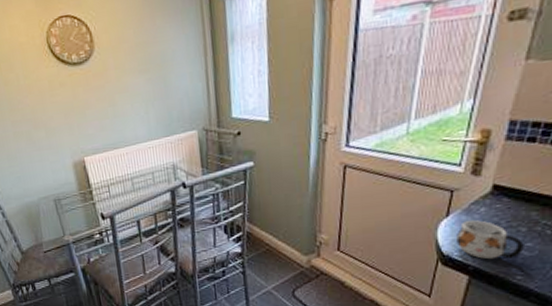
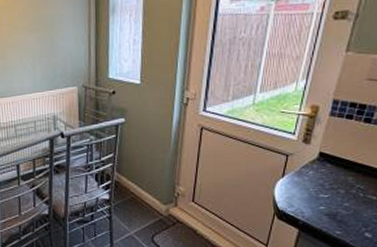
mug: present [456,220,524,260] -> none [290,182,343,216]

